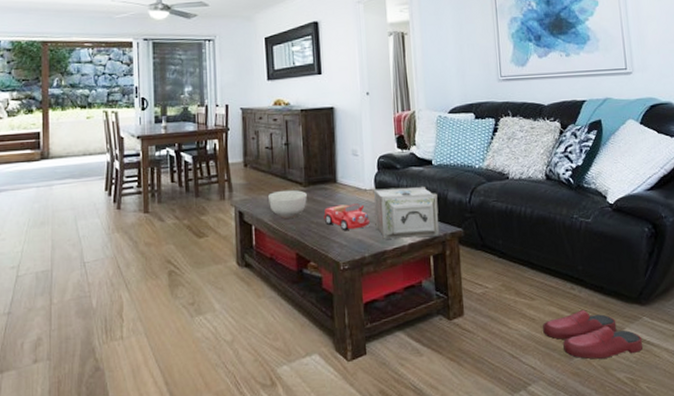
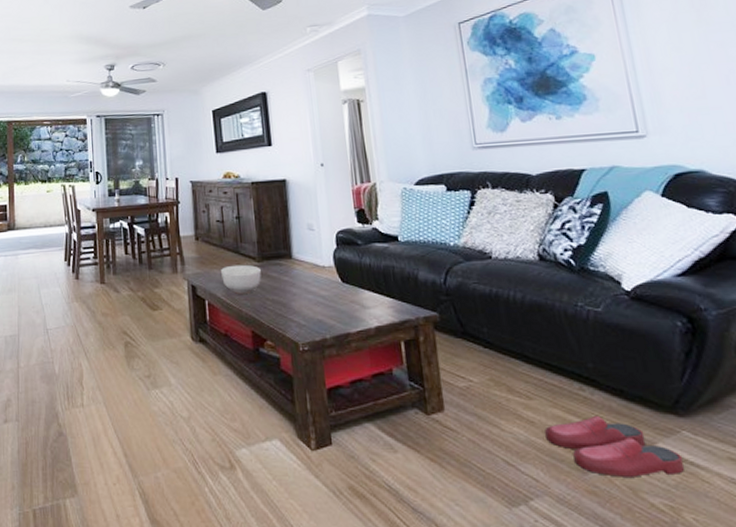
toy car: present [324,203,370,231] -> none [279,281,330,310]
decorative box: present [373,186,440,239] -> none [332,264,411,321]

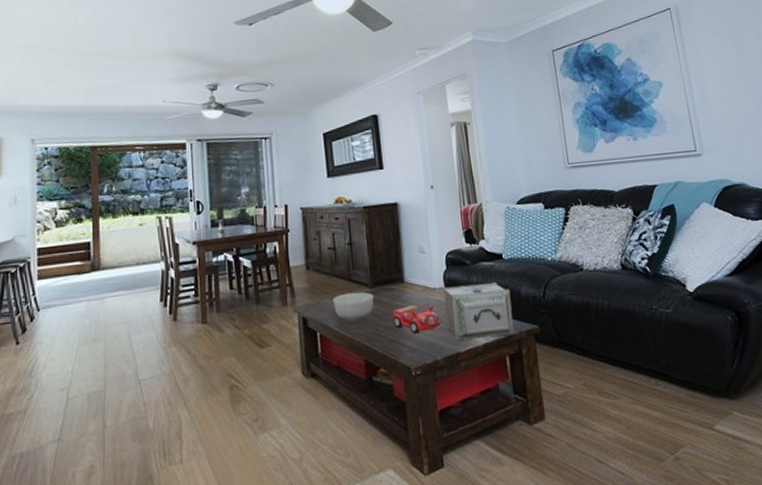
toy car: none [279,281,330,310] -> present [392,303,441,334]
decorative box: none [332,264,411,321] -> present [442,281,515,341]
slippers: present [544,415,684,477] -> none [629,406,735,461]

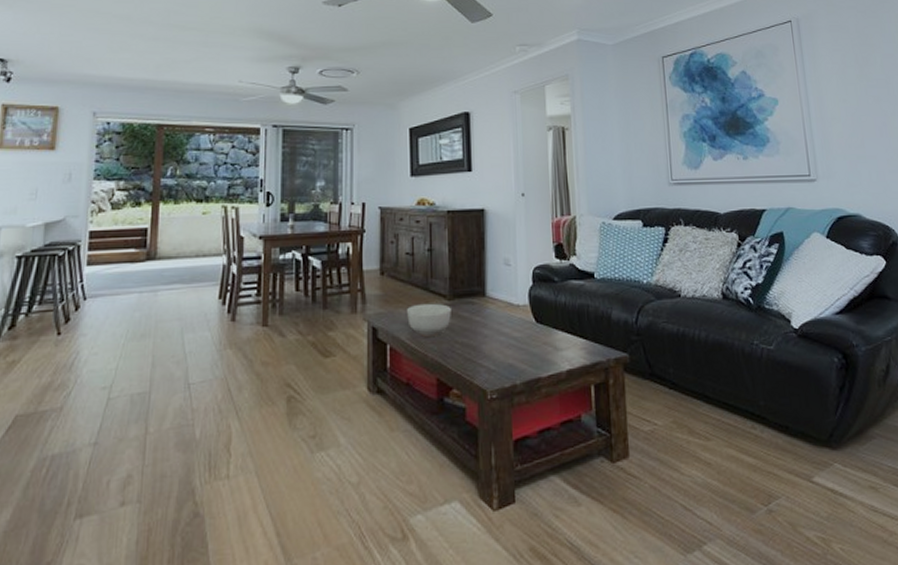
toy car: present [392,303,441,334] -> none [470,321,522,354]
decorative box: present [442,281,515,341] -> none [527,302,602,364]

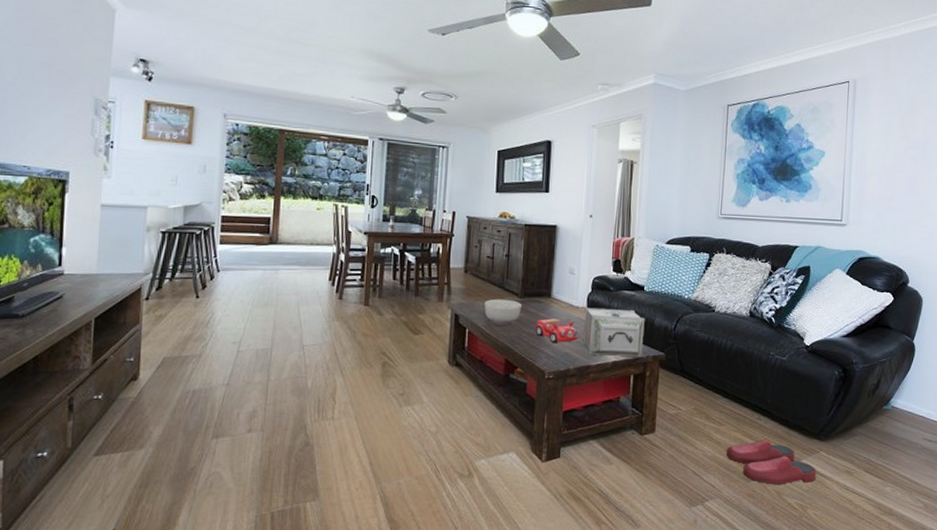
toy car: none [470,321,522,354] -> present [535,318,578,344]
decorative box: none [527,302,602,364] -> present [583,307,645,358]
slippers: none [720,452,834,514] -> present [726,438,816,484]

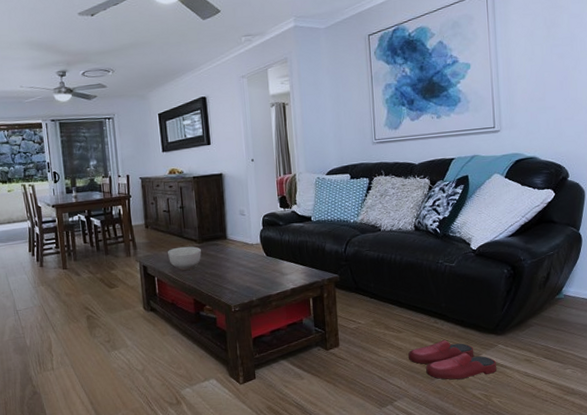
toy car: present [535,318,578,344] -> none [216,256,257,280]
decorative box: present [583,307,645,358] -> none [259,239,318,285]

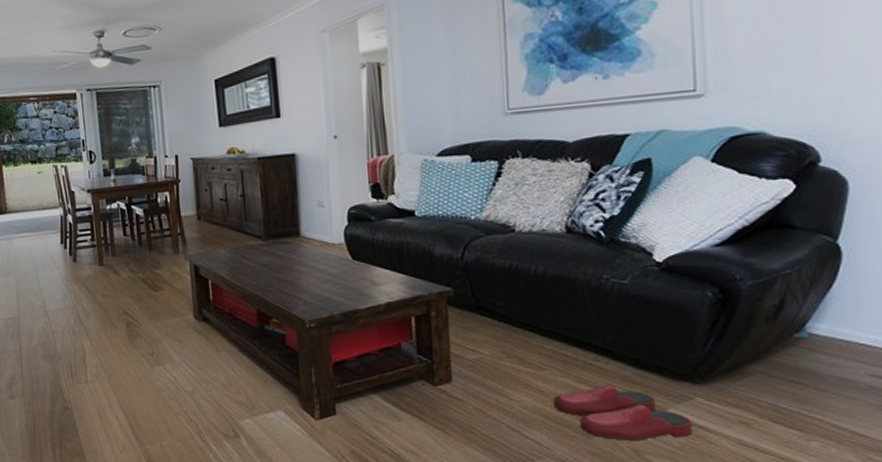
bowl: present [167,246,202,270] -> none [223,243,268,273]

